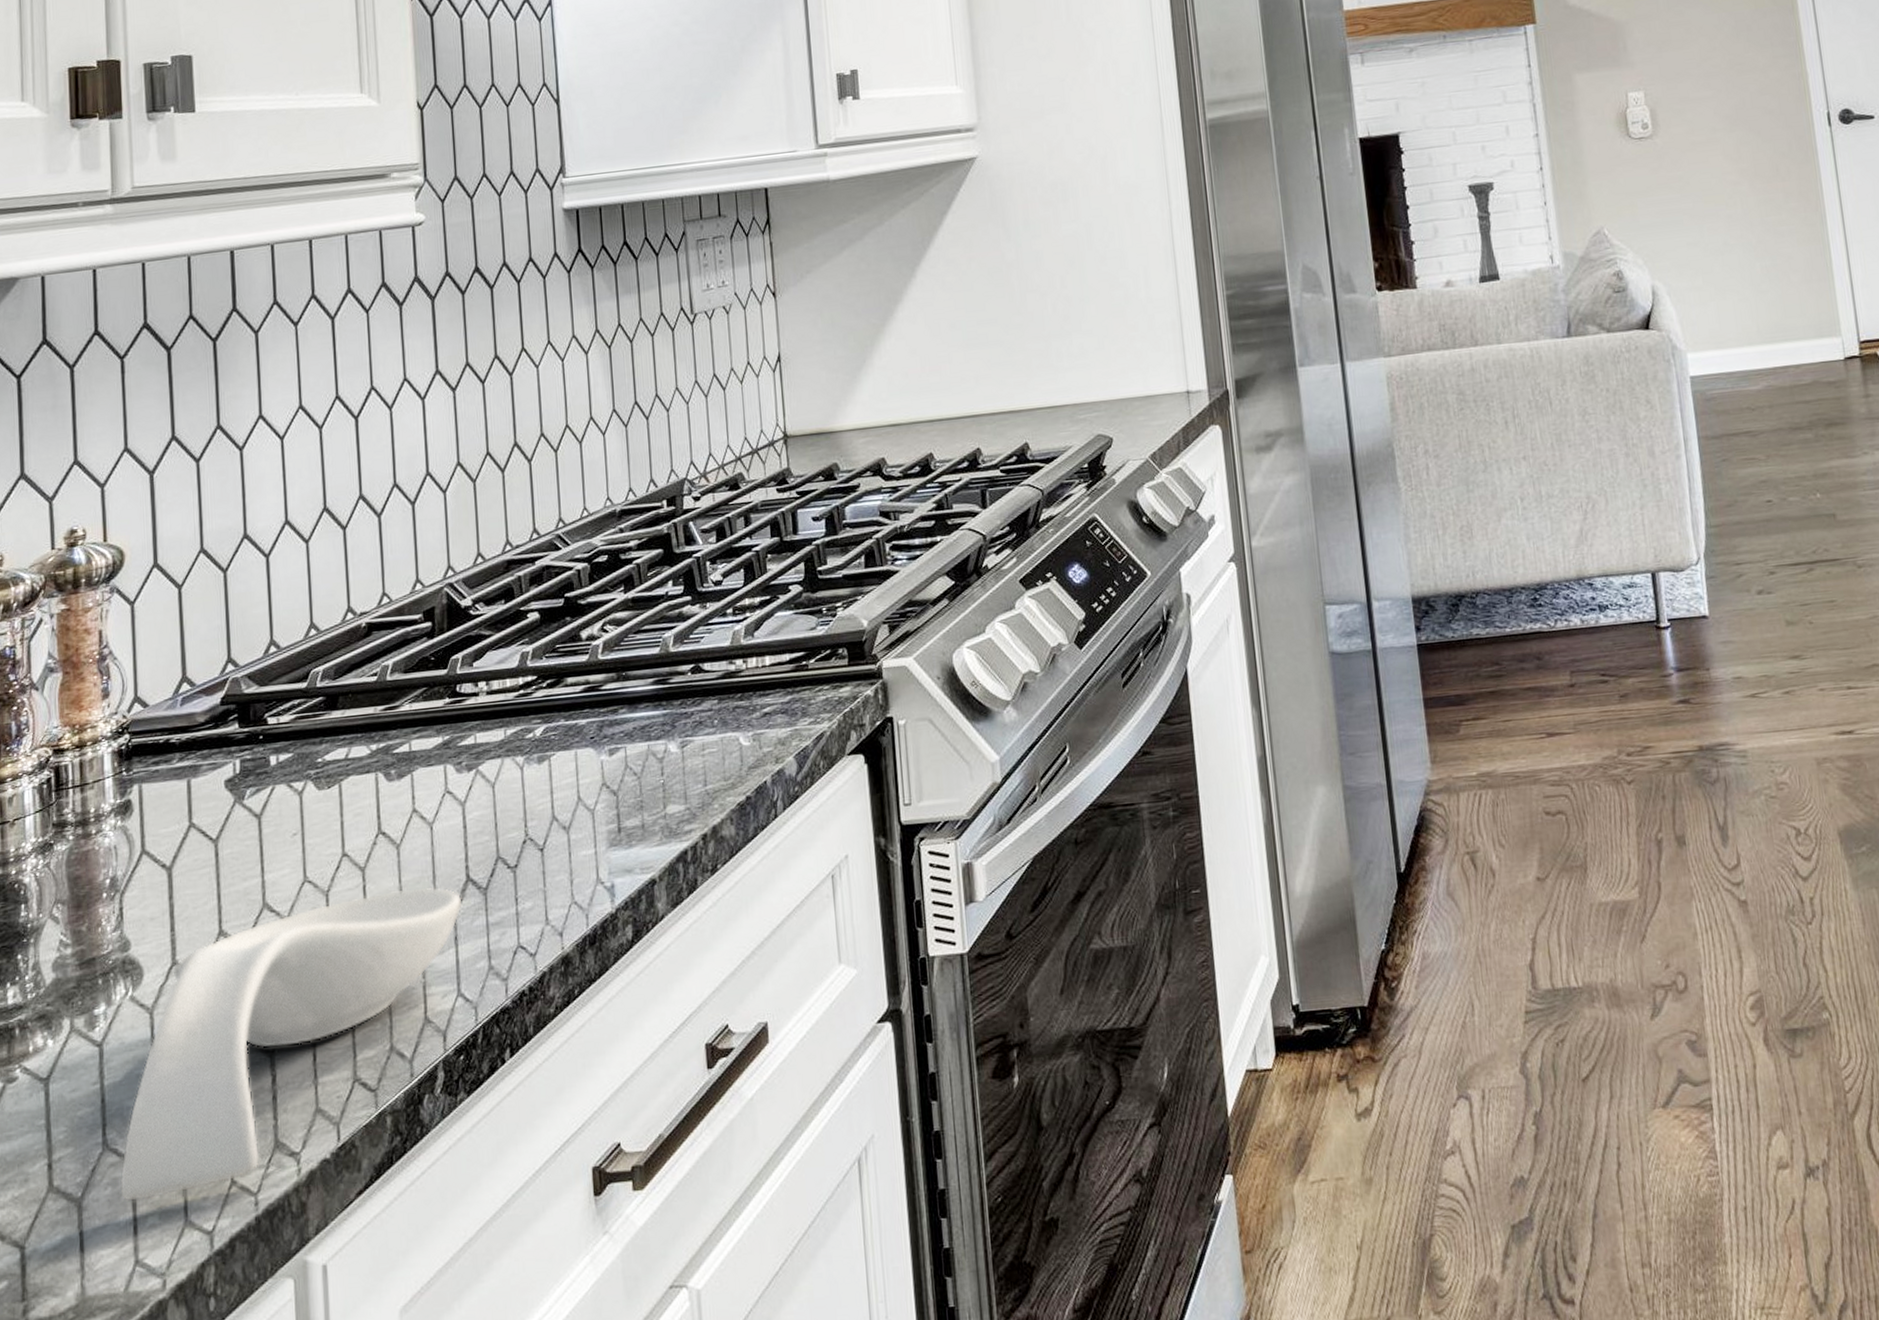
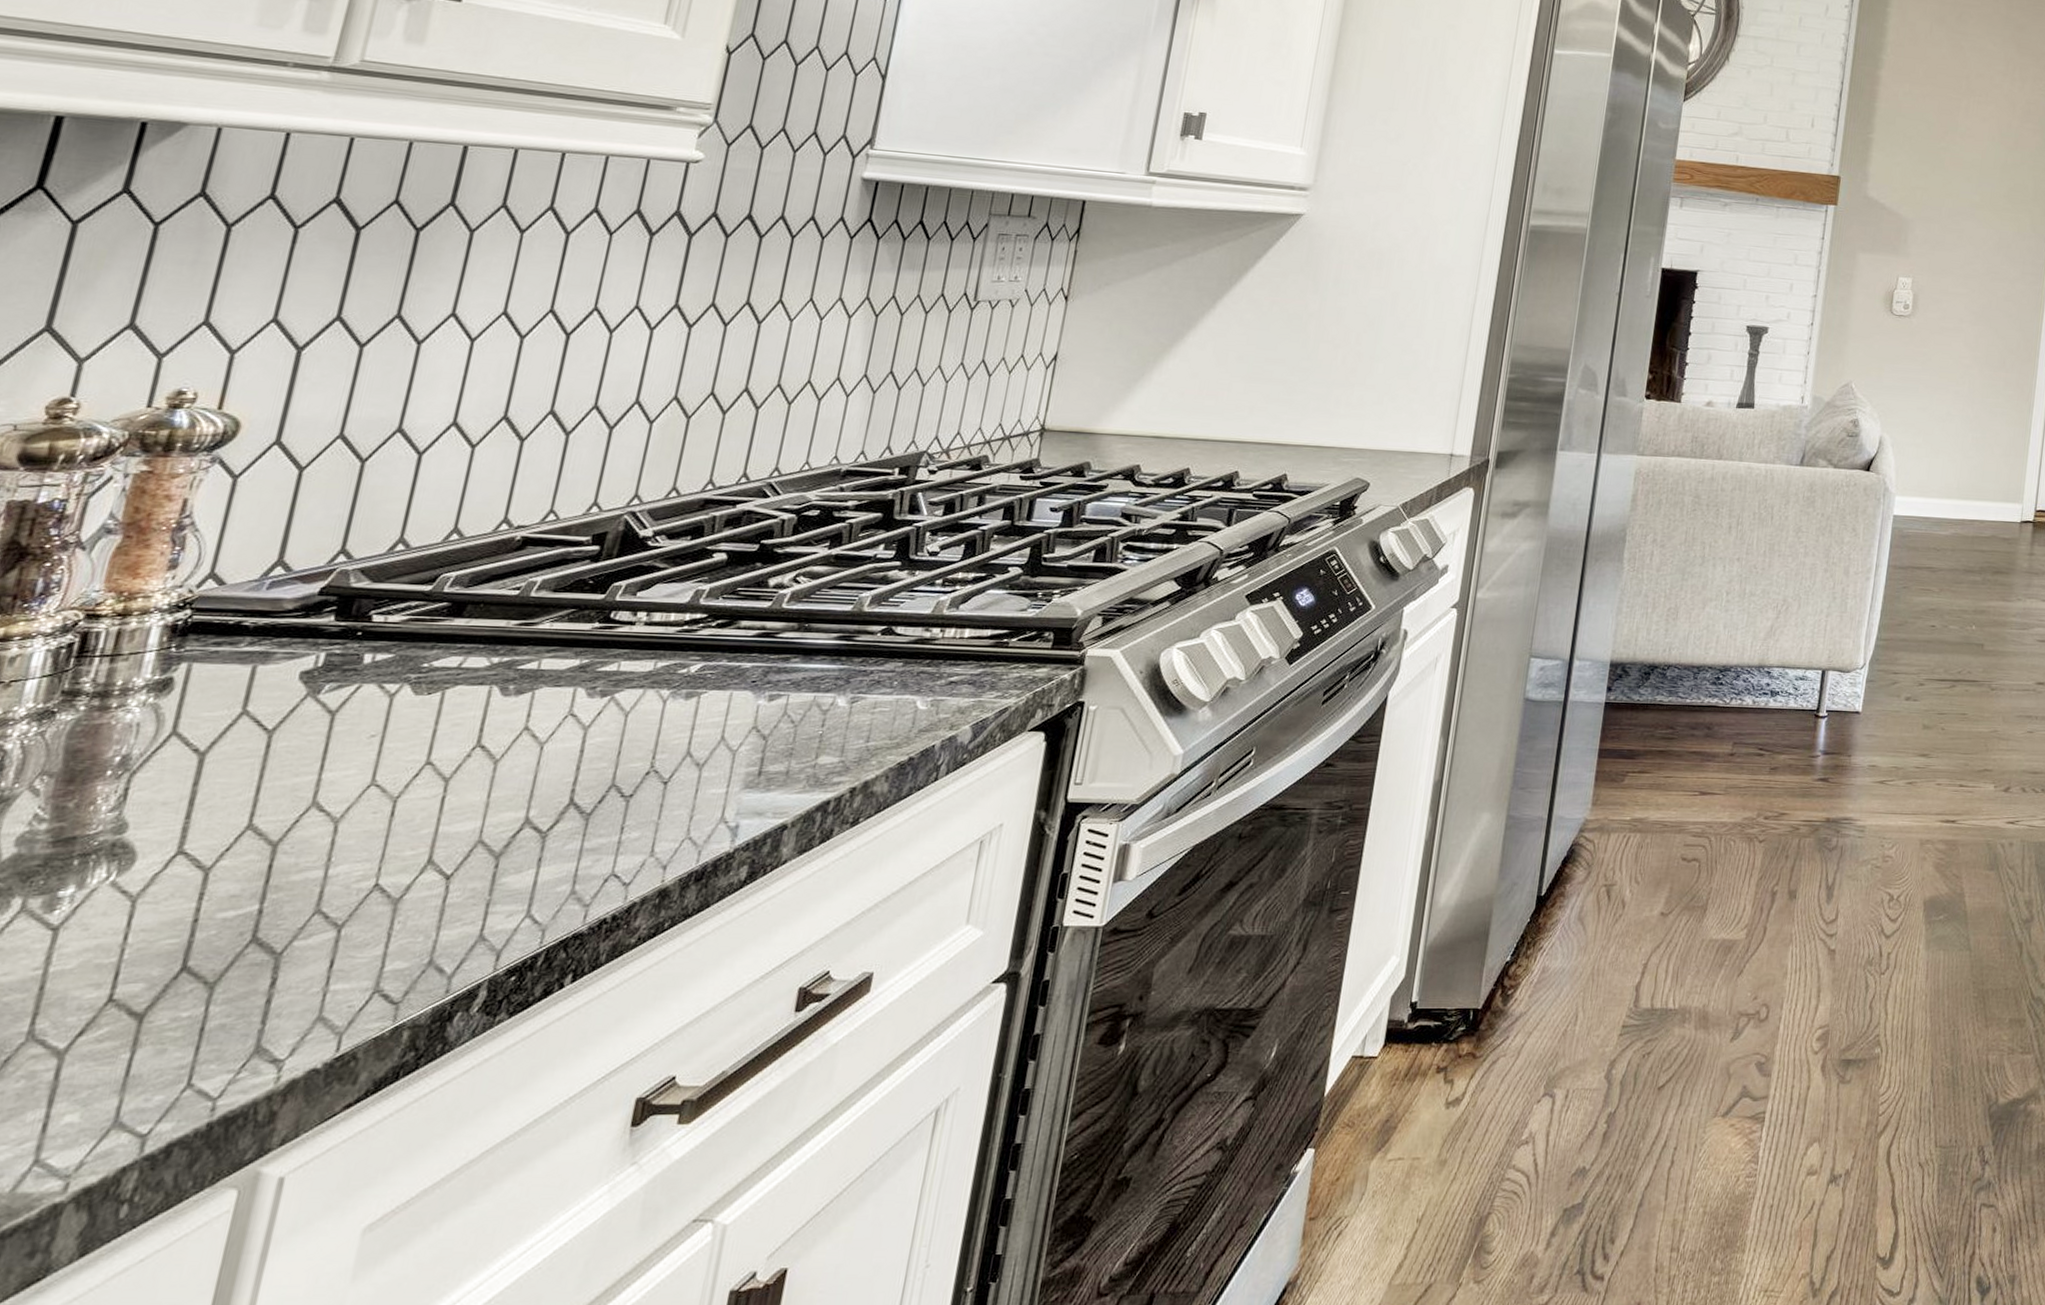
spoon rest: present [119,886,463,1203] -> none [34,804,559,1098]

